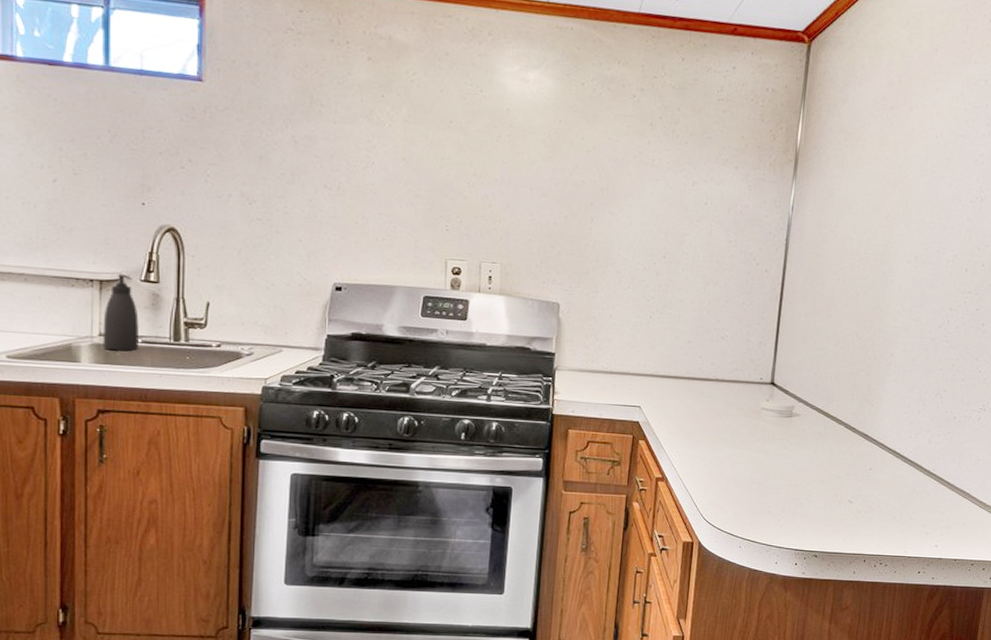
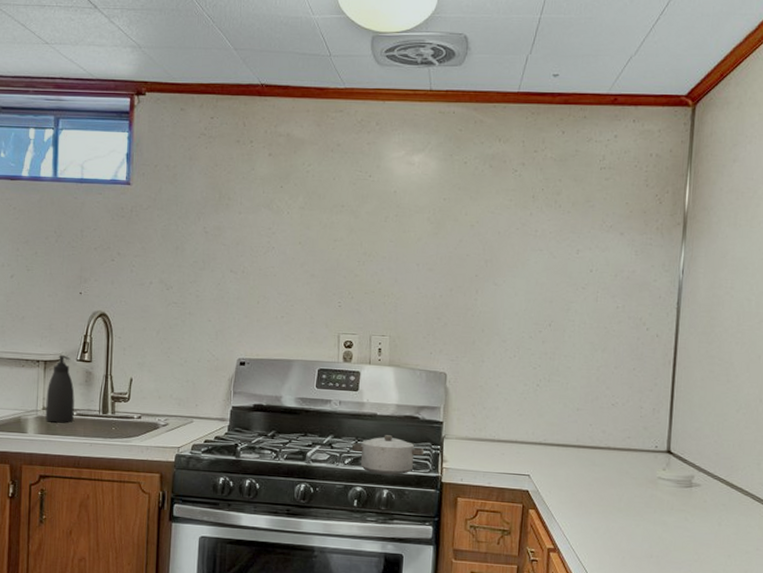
cooking pot: none [459,366,535,407] -> present [351,435,424,475]

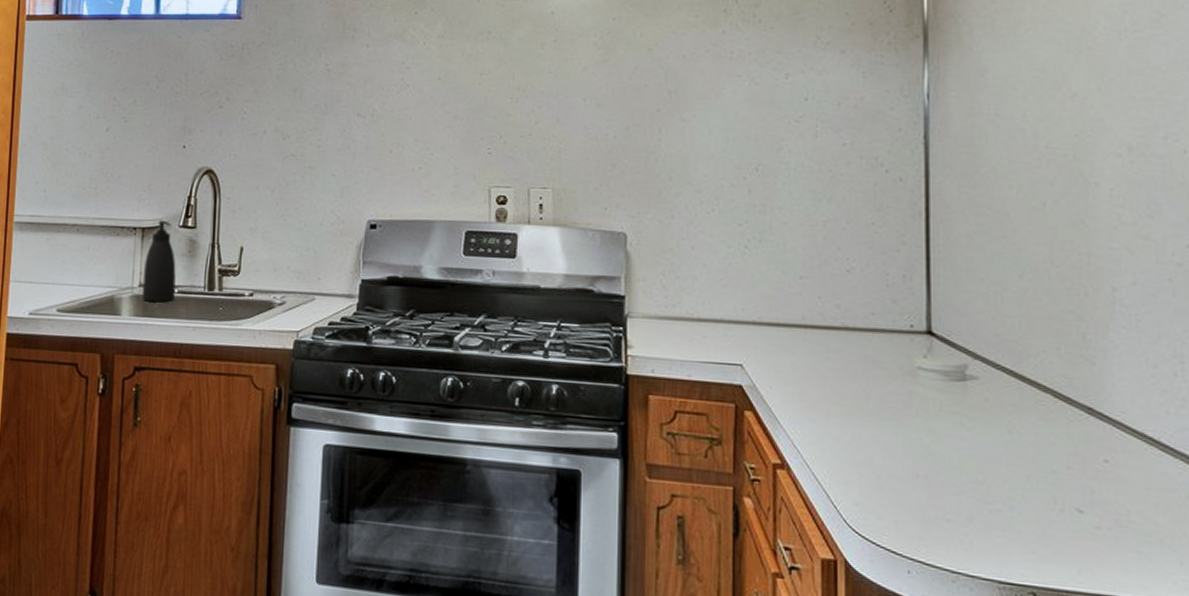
cooking pot: present [351,435,424,475] -> none [509,313,601,365]

